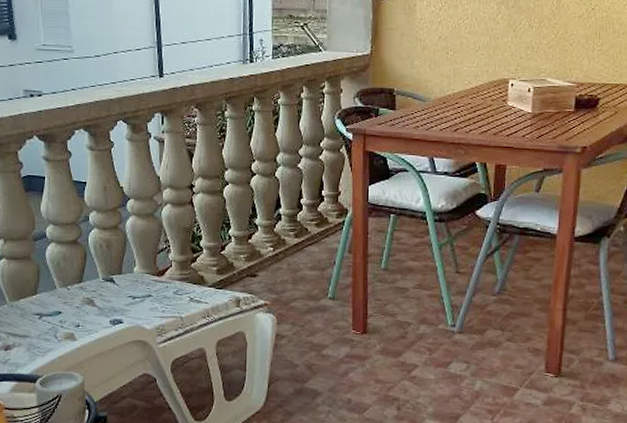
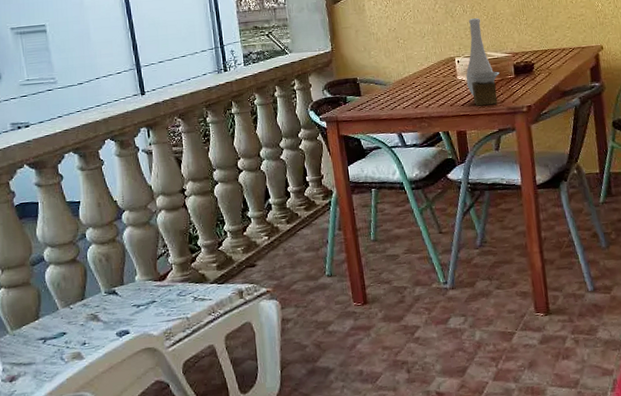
vase: none [517,36,557,140] -> present [466,18,500,106]

